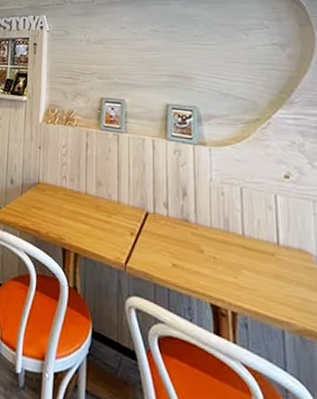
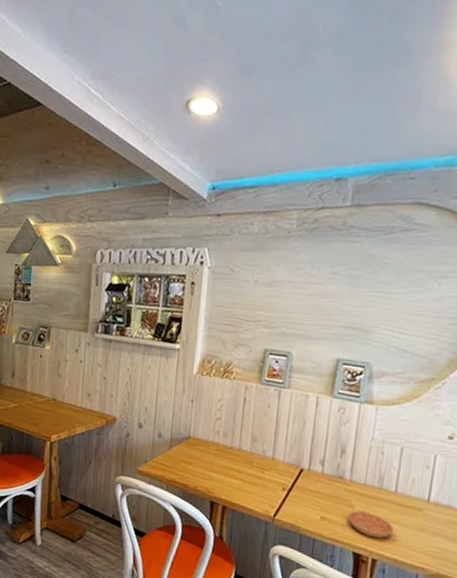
saucer: none [199,257,248,288] -> present [347,511,394,539]

